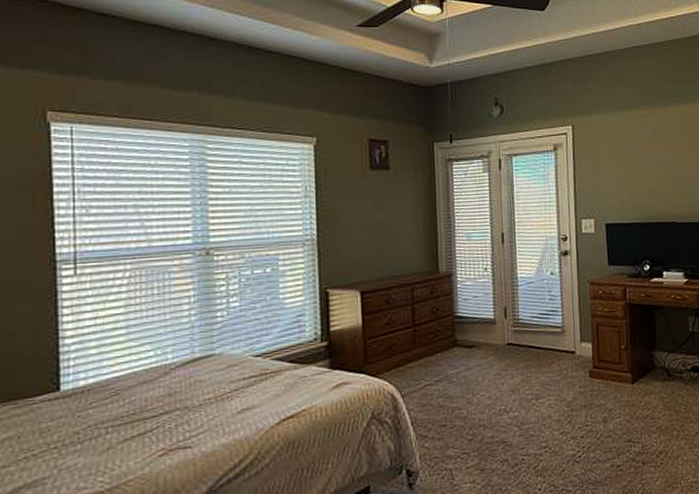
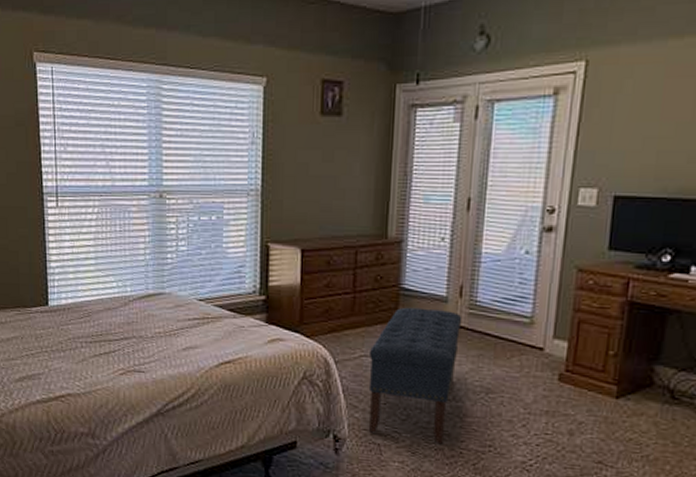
bench: none [433,331,510,459] -> present [368,307,463,444]

